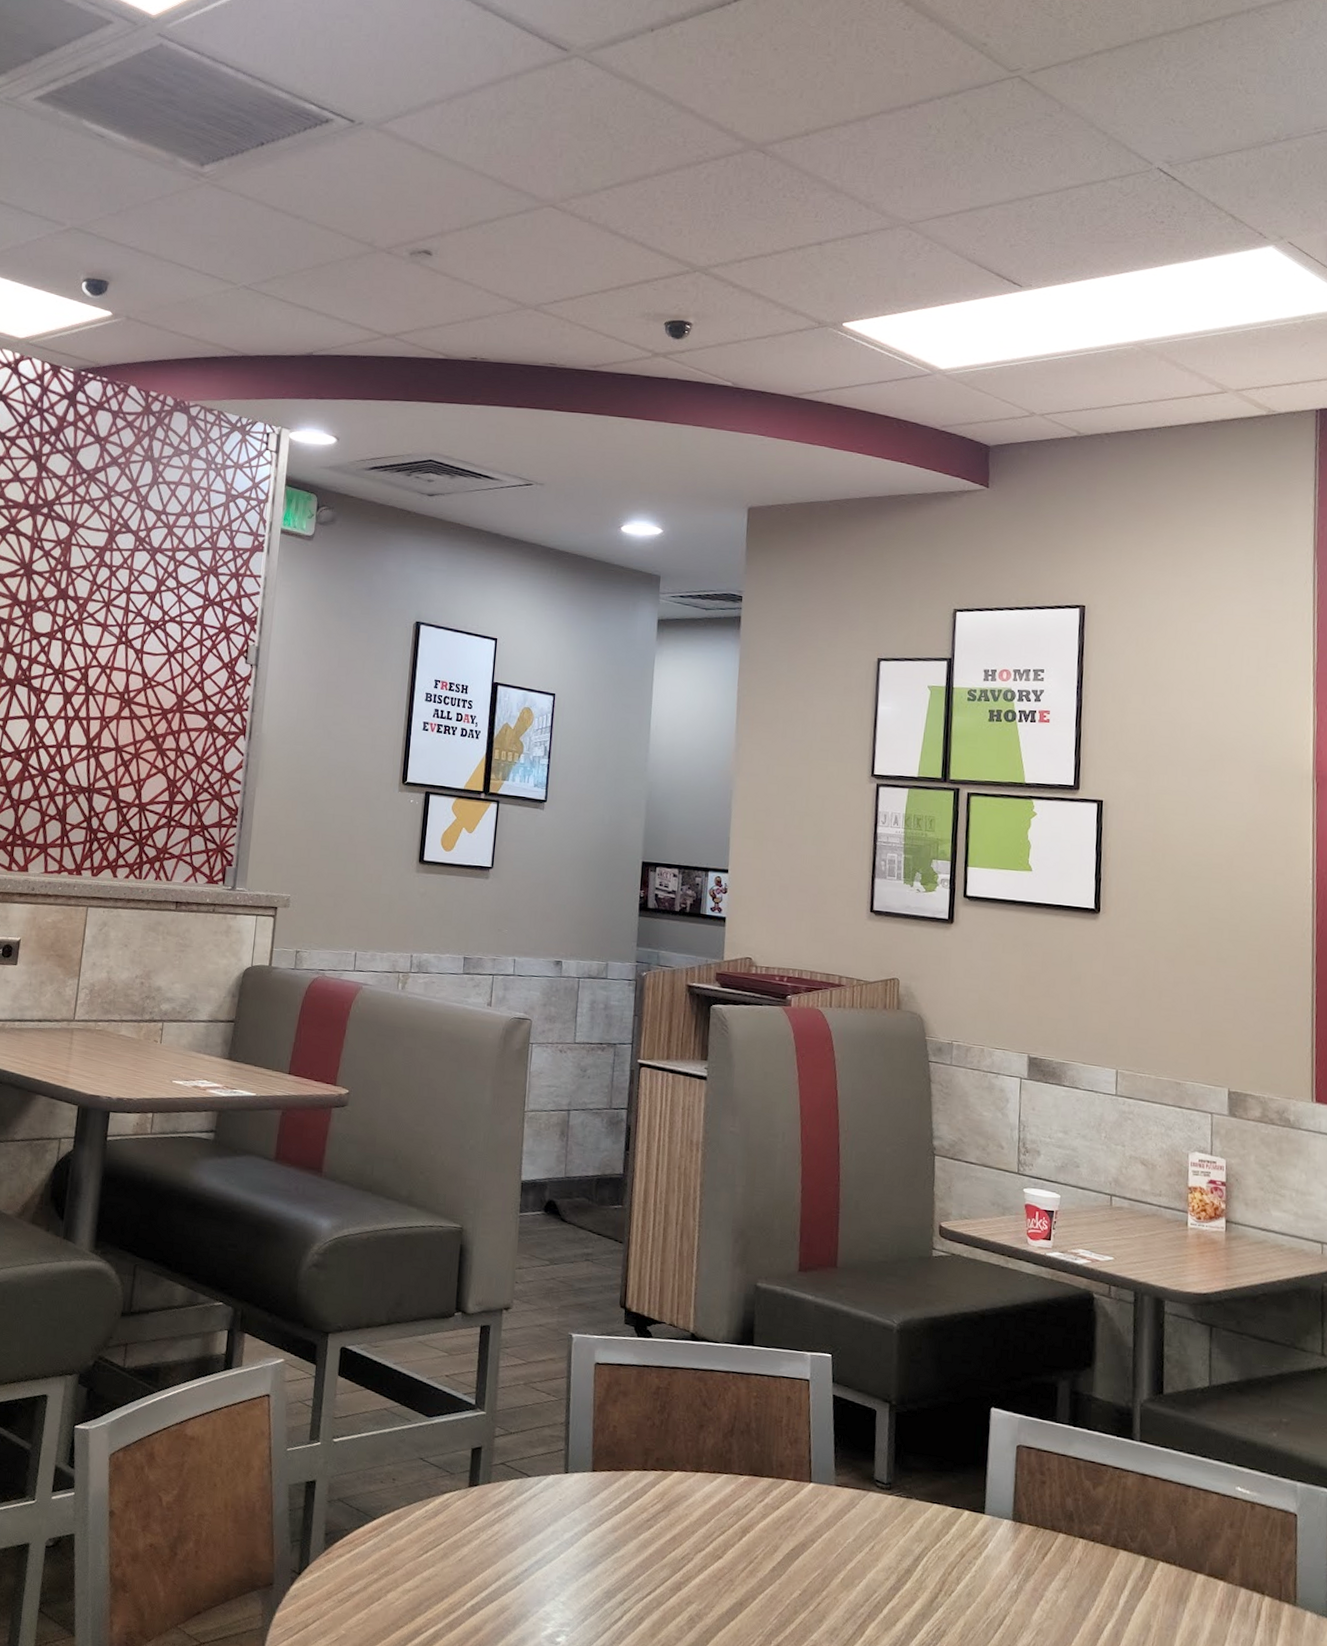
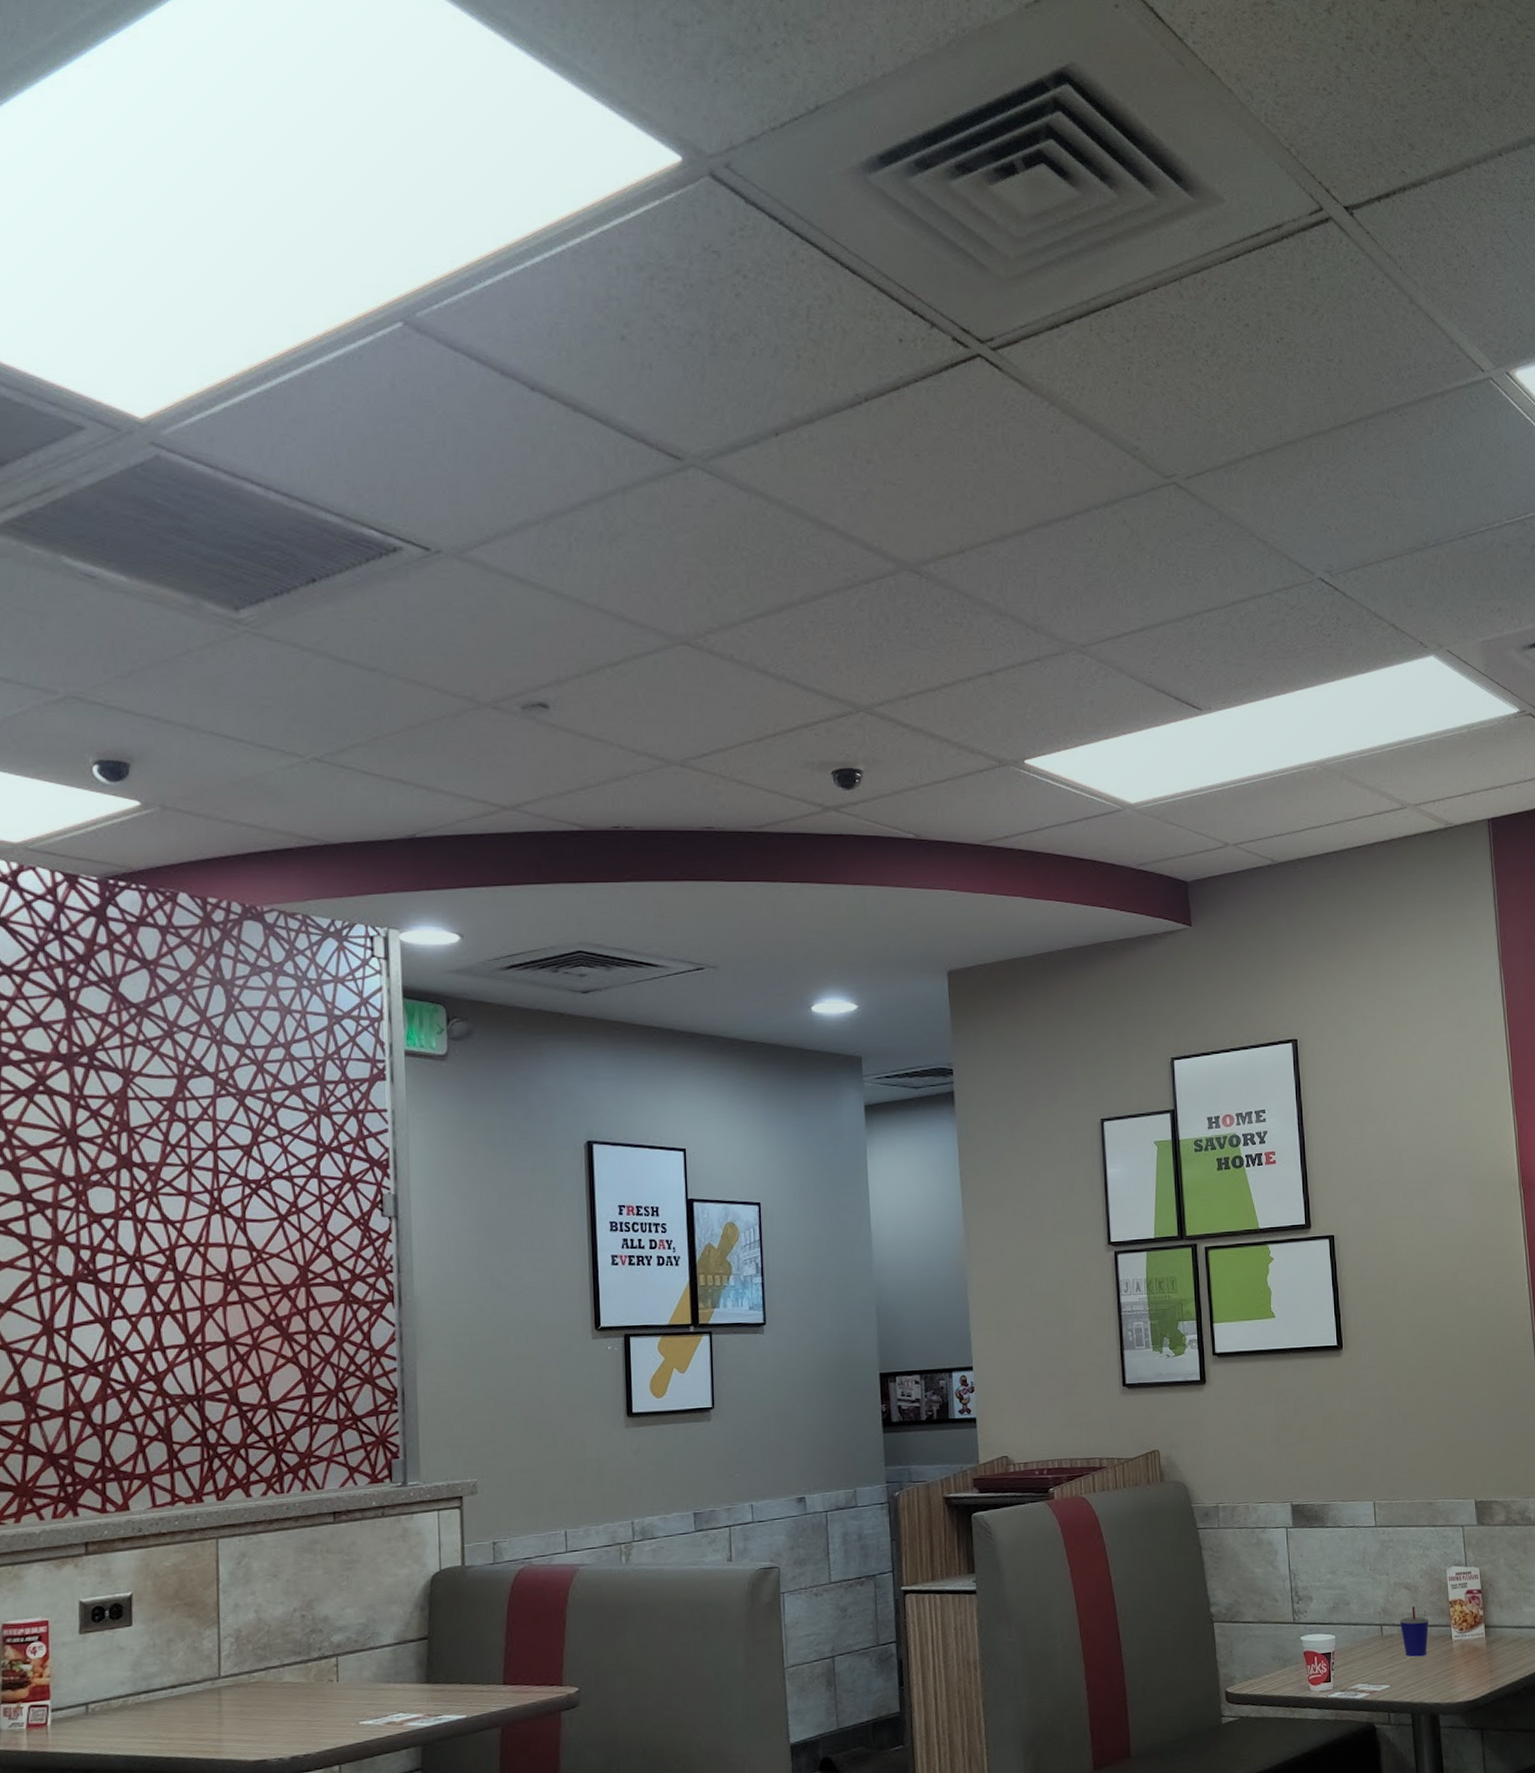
beverage cup: none [1131,1183,1163,1237] -> present [1399,1606,1429,1657]

